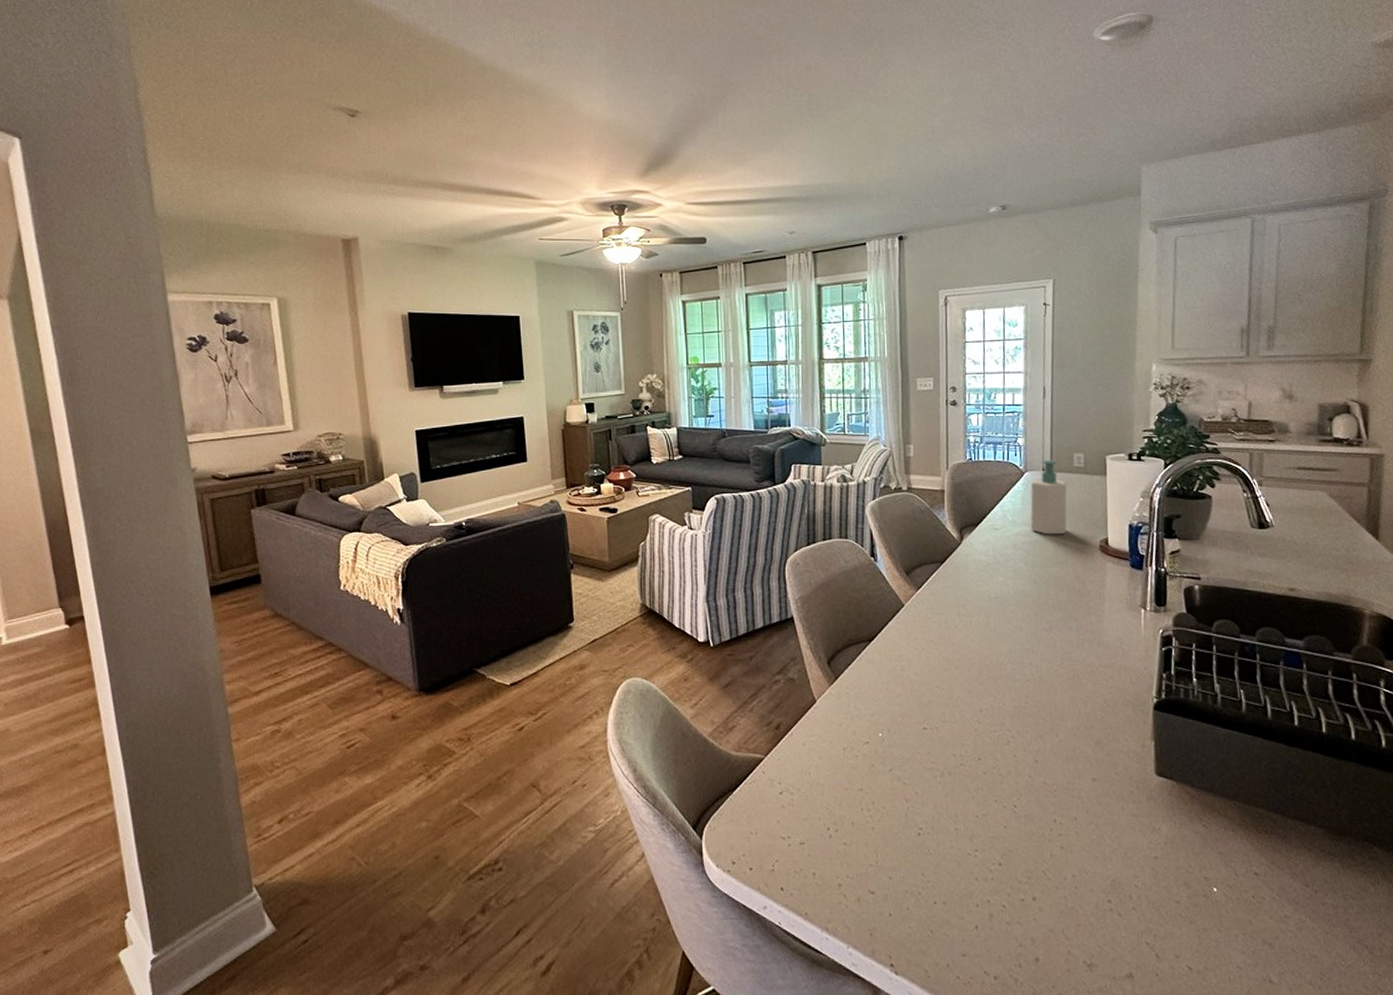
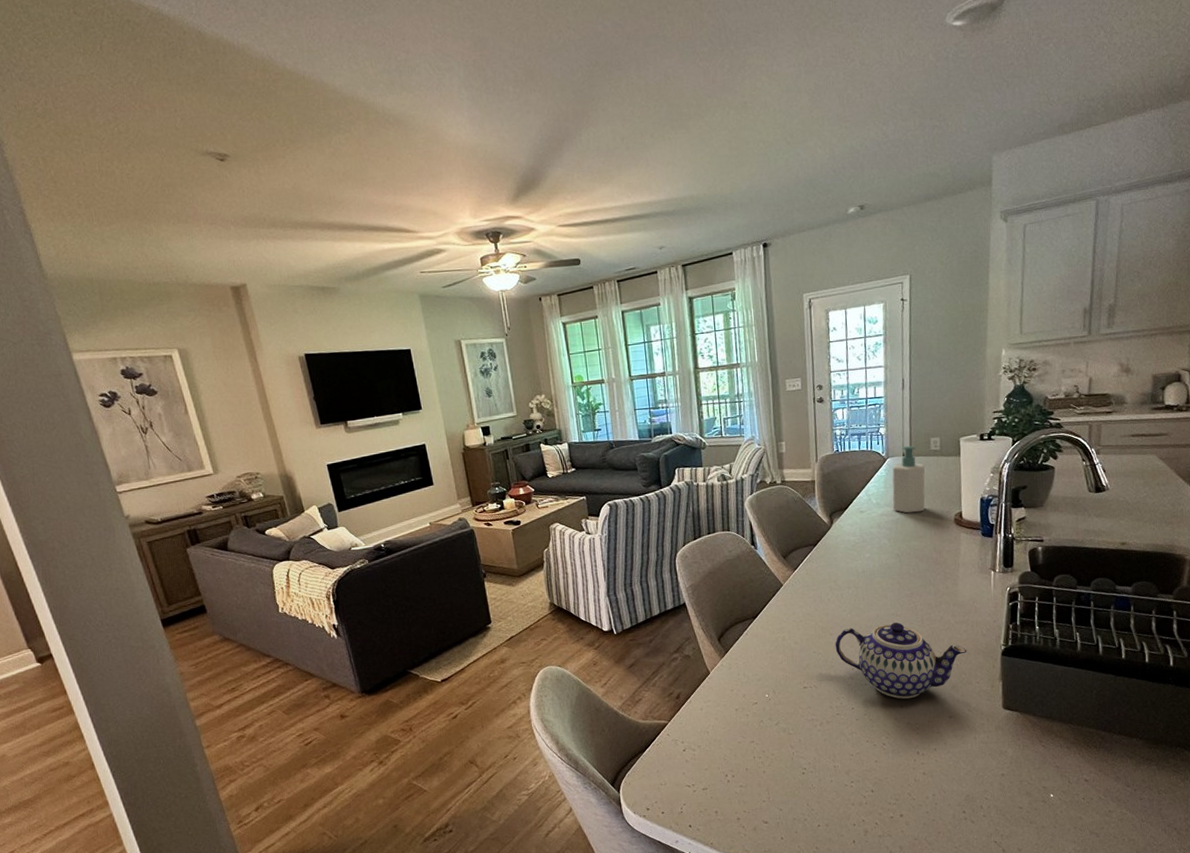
teapot: none [961,660,1114,754] -> present [835,622,967,699]

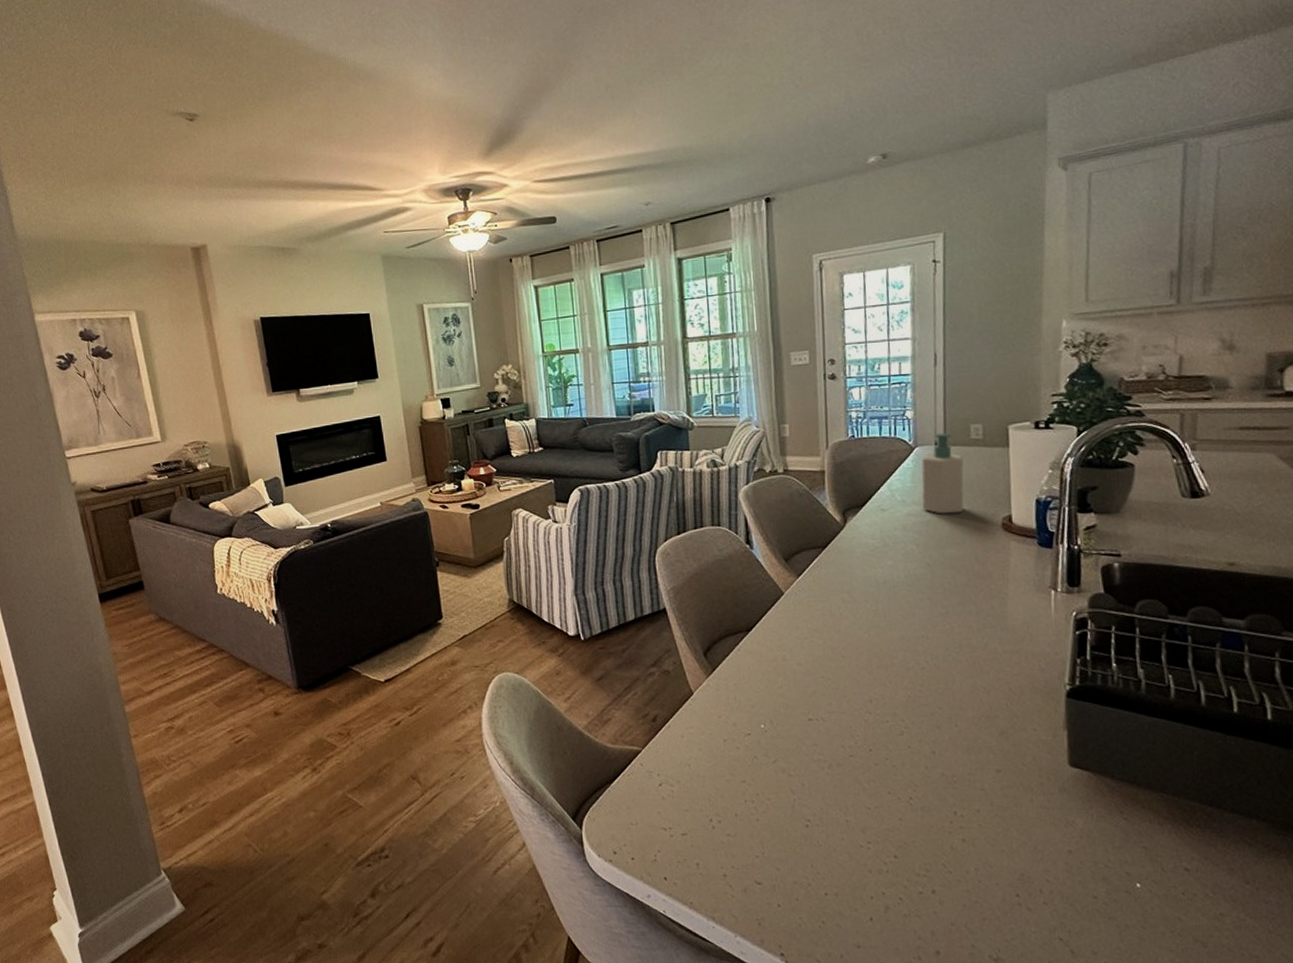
teapot: present [835,622,967,699] -> none [848,647,1020,744]

